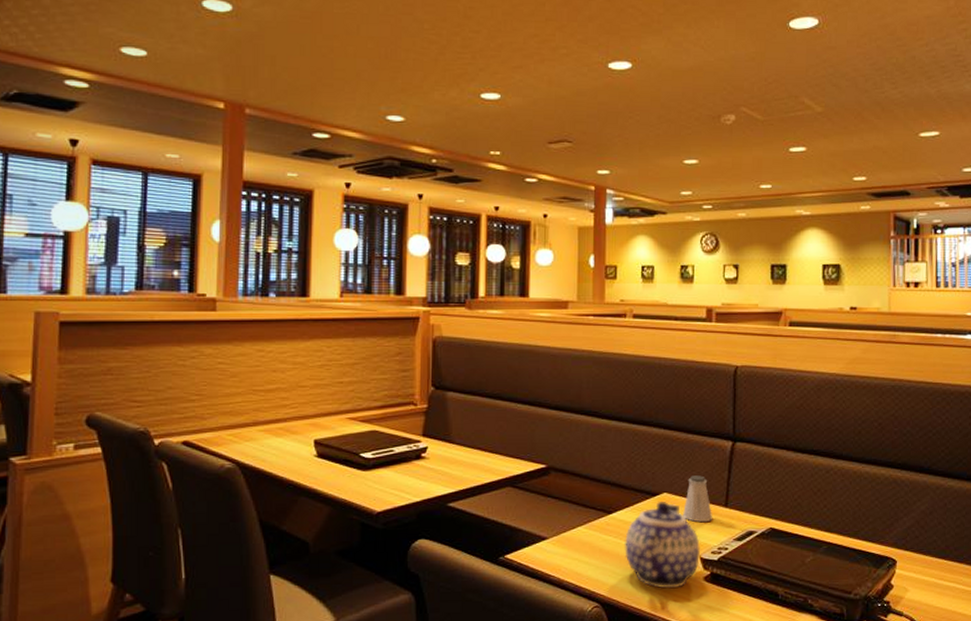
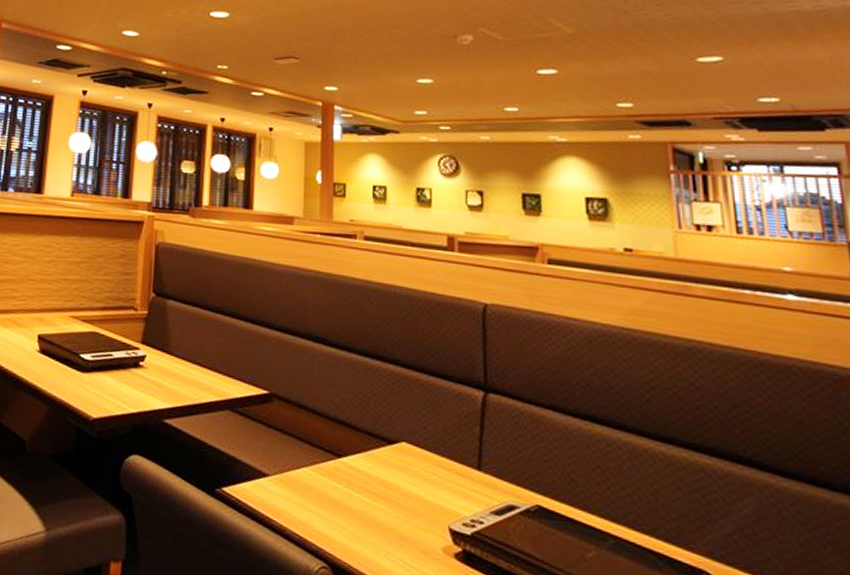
teapot: present [625,502,701,589] -> none [357,452,450,562]
saltshaker: present [683,475,712,523] -> none [426,426,462,485]

